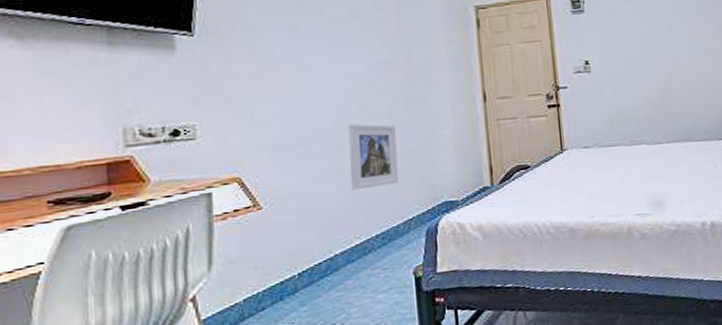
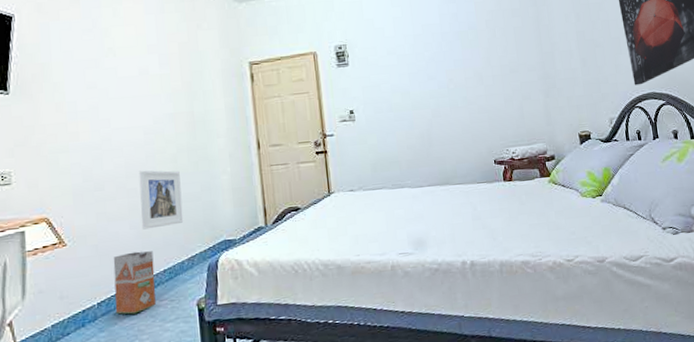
waste bin: none [317,214,366,286] -> present [113,251,156,315]

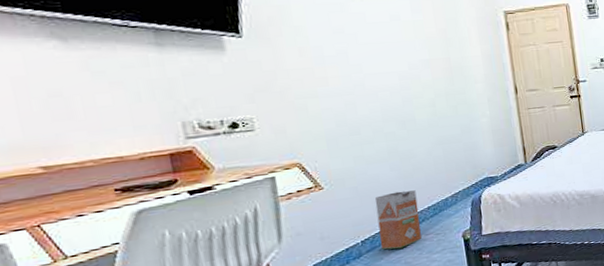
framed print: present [138,170,184,230] -> none [396,114,445,171]

